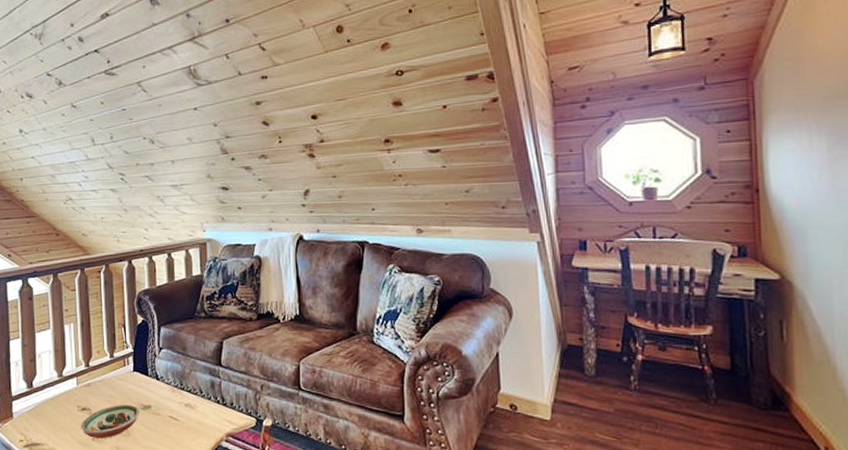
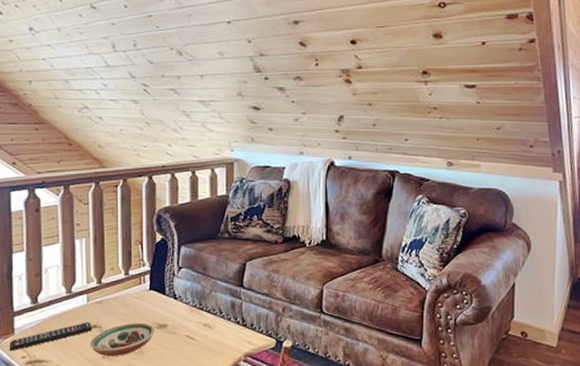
remote control: none [8,405,83,435] -> present [9,322,93,352]

